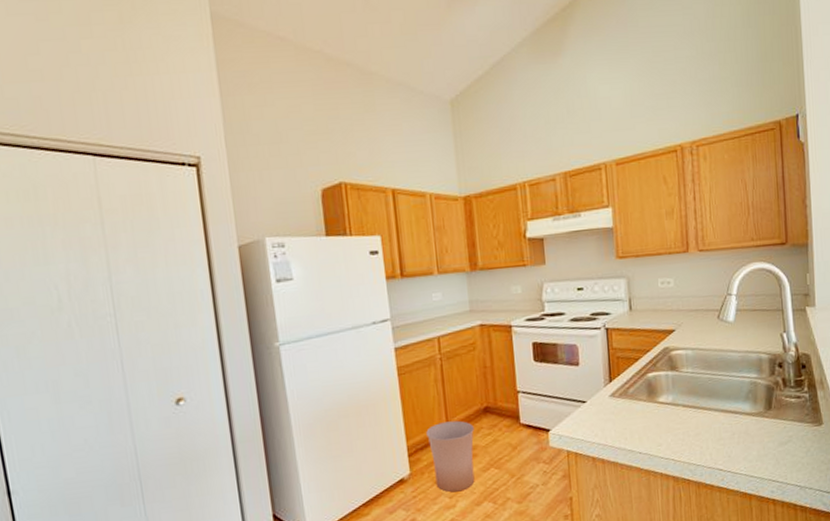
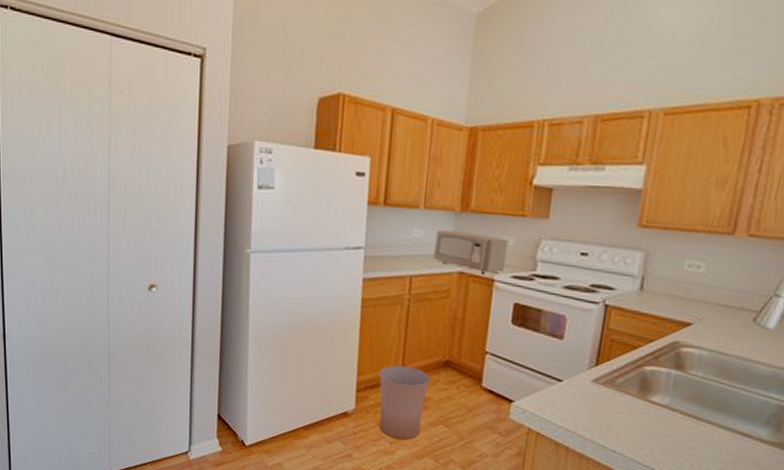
microwave: none [453,287,518,323] -> present [433,229,509,274]

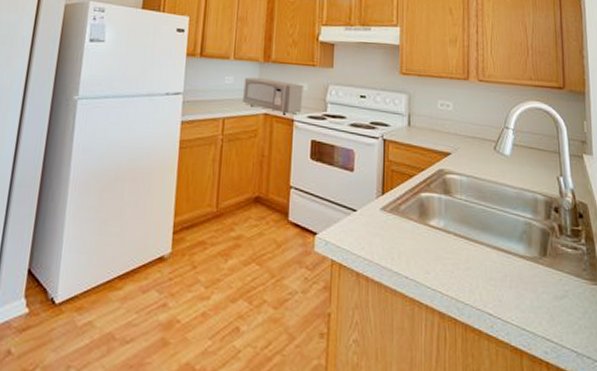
waste bin: present [379,365,430,440] -> none [194,204,242,283]

